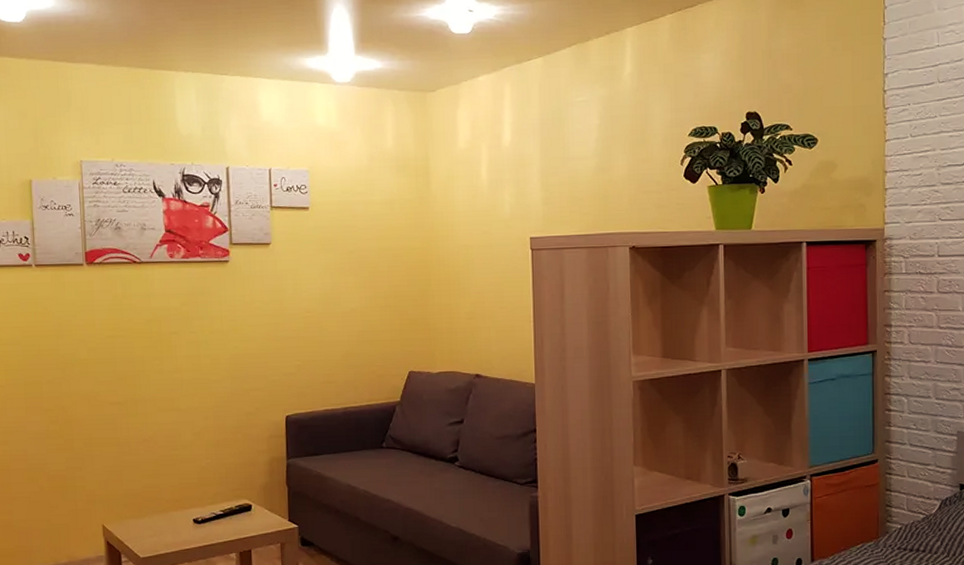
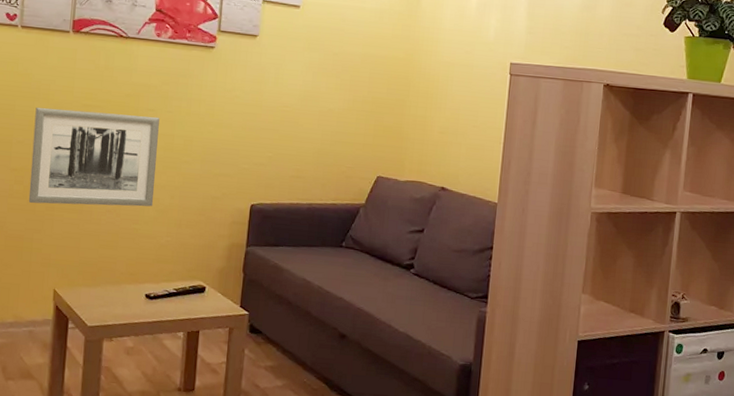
wall art: none [60,339,189,441] -> present [28,107,159,207]

